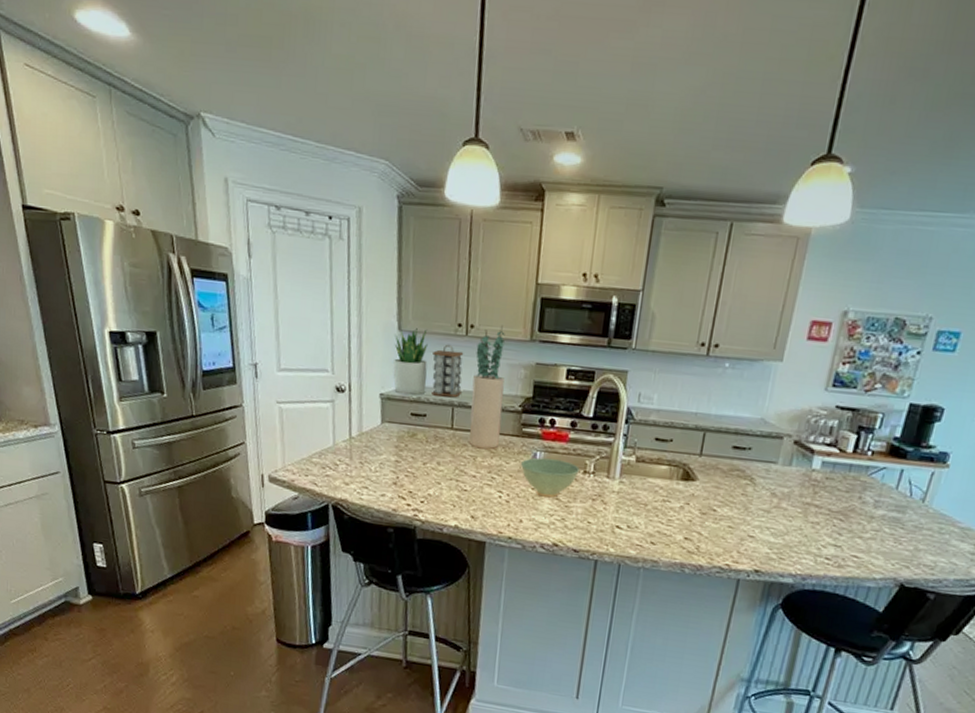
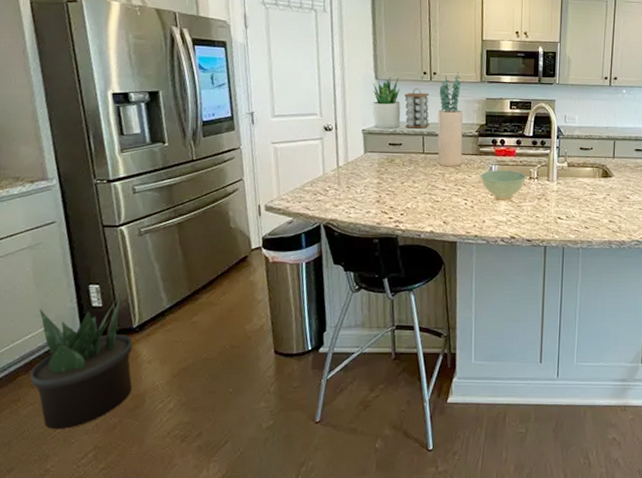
planter: none [43,562,137,686] -> present [30,300,132,429]

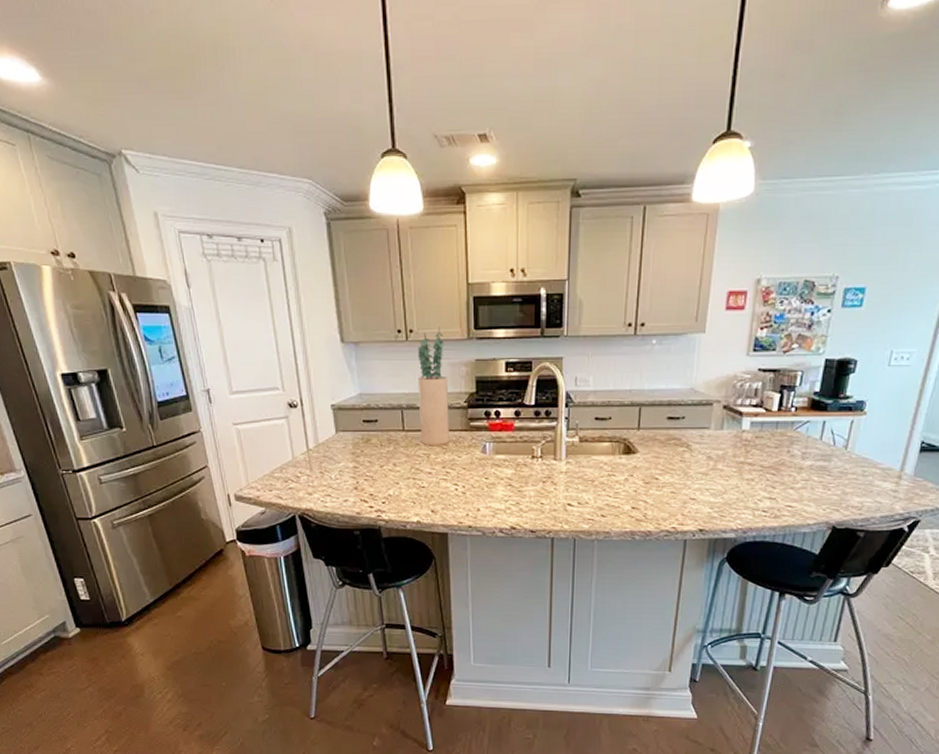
planter: present [30,300,132,429] -> none [33,593,130,714]
planter: present [372,77,401,130] -> none [338,339,375,404]
spice rack: present [404,88,430,129] -> none [377,350,410,401]
bowl: present [480,170,526,201] -> none [471,448,528,485]

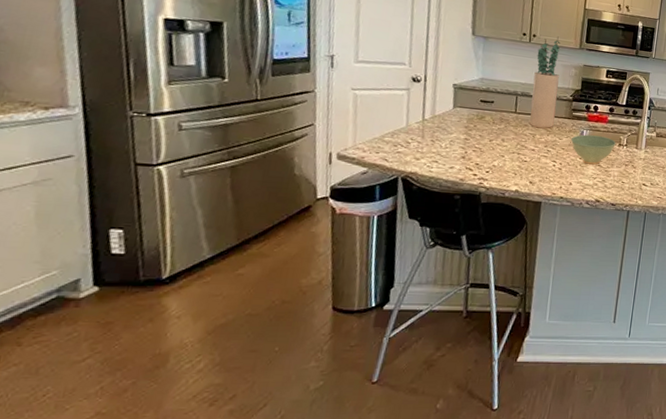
bowl: none [471,448,528,485] -> present [570,134,616,165]

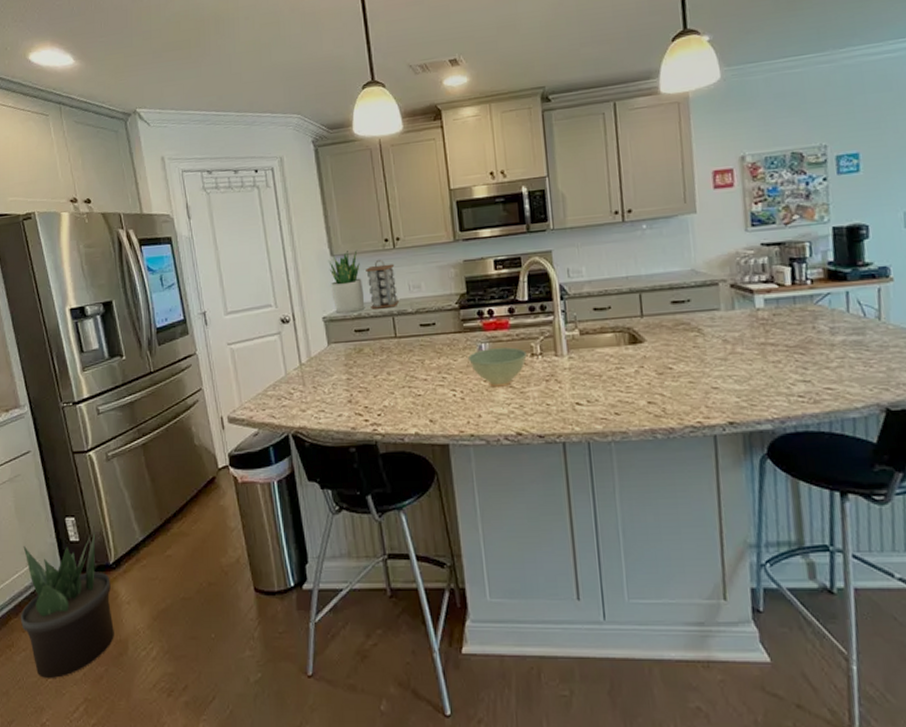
planter: none [16,247,159,393] -> present [20,533,114,678]
planter: none [466,34,498,86] -> present [328,250,365,314]
spice rack: none [499,48,527,89] -> present [366,259,400,309]
vase: present [529,36,560,129] -> none [405,232,444,352]

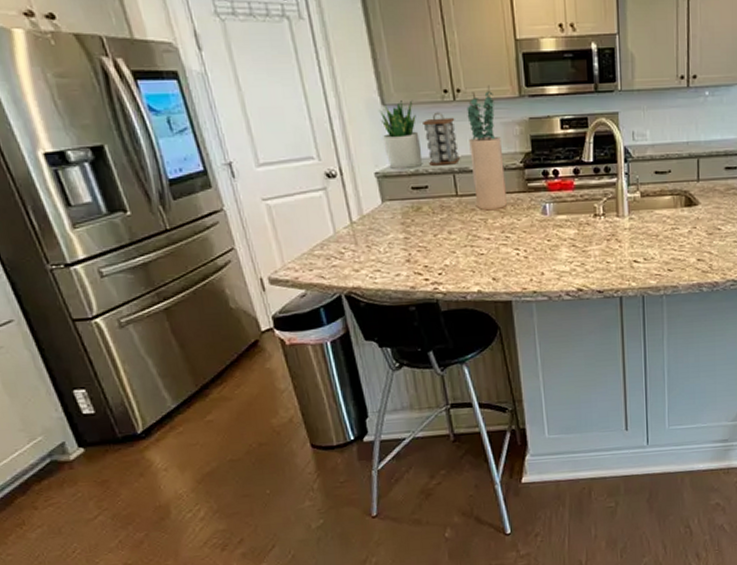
planter: present [20,533,114,678] -> none [20,404,152,551]
vase: none [405,232,444,352] -> present [467,85,508,211]
bowl: present [467,347,527,387] -> none [531,208,590,246]

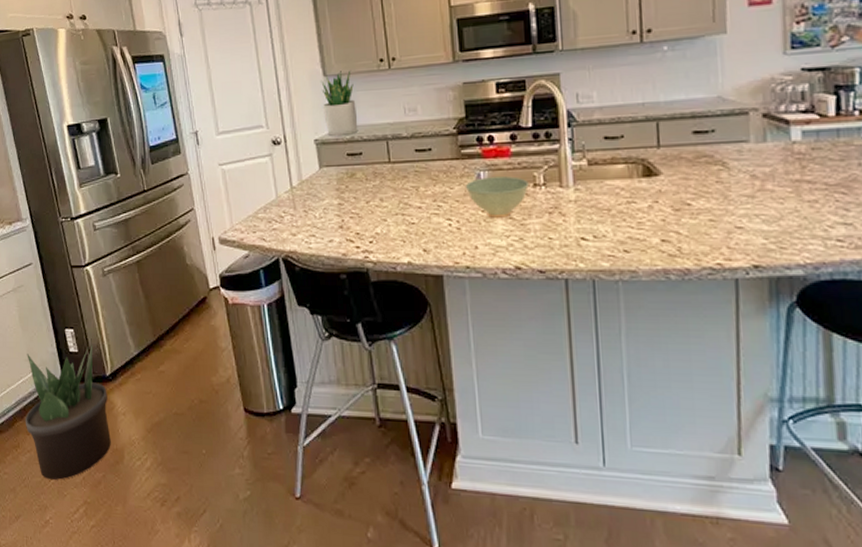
planter: none [20,404,152,551] -> present [25,345,111,480]
spice rack: present [423,112,461,166] -> none [359,80,395,133]
vase: present [467,85,508,211] -> none [401,52,440,178]
bowl: none [531,208,590,246] -> present [465,176,529,218]

